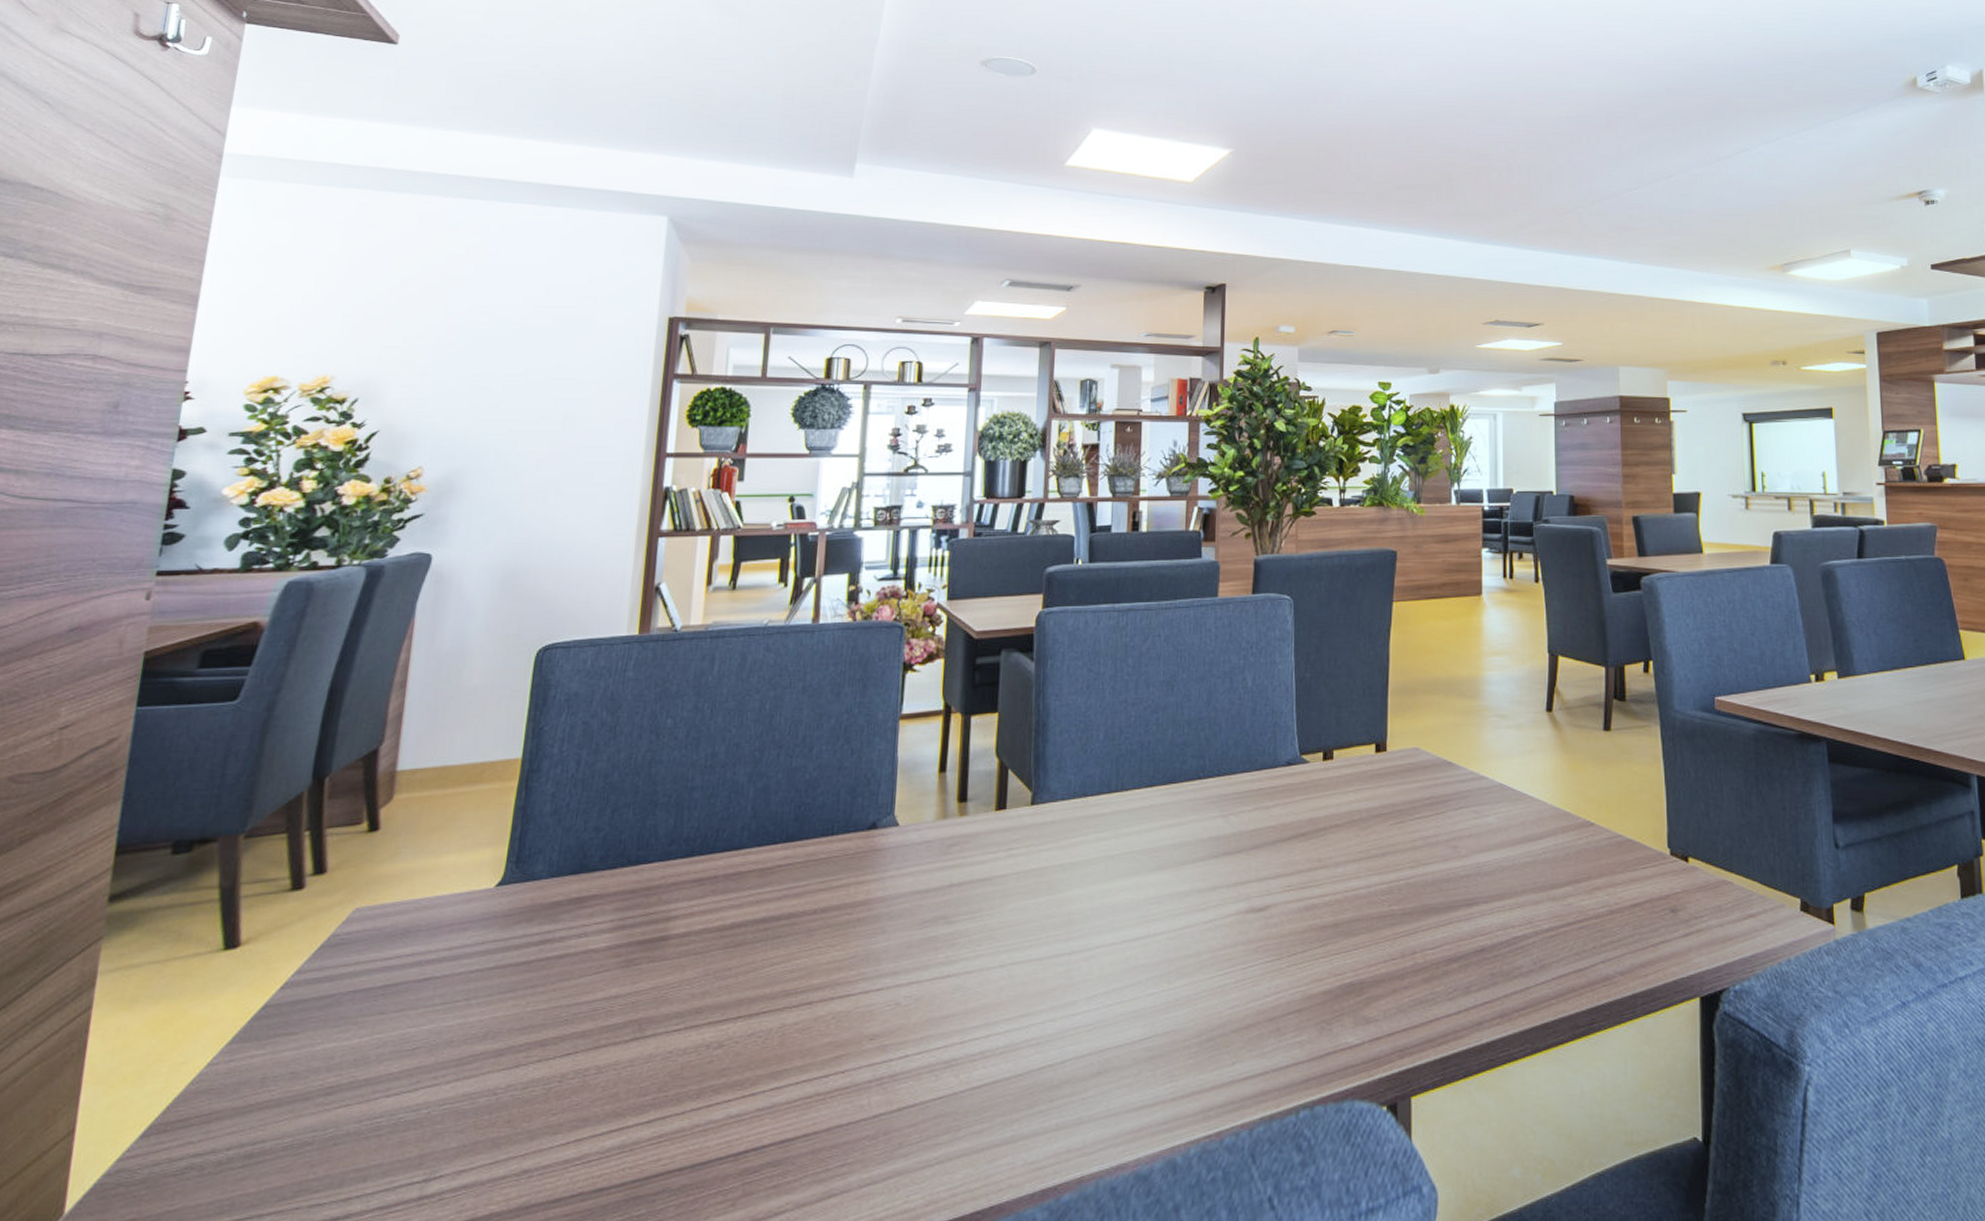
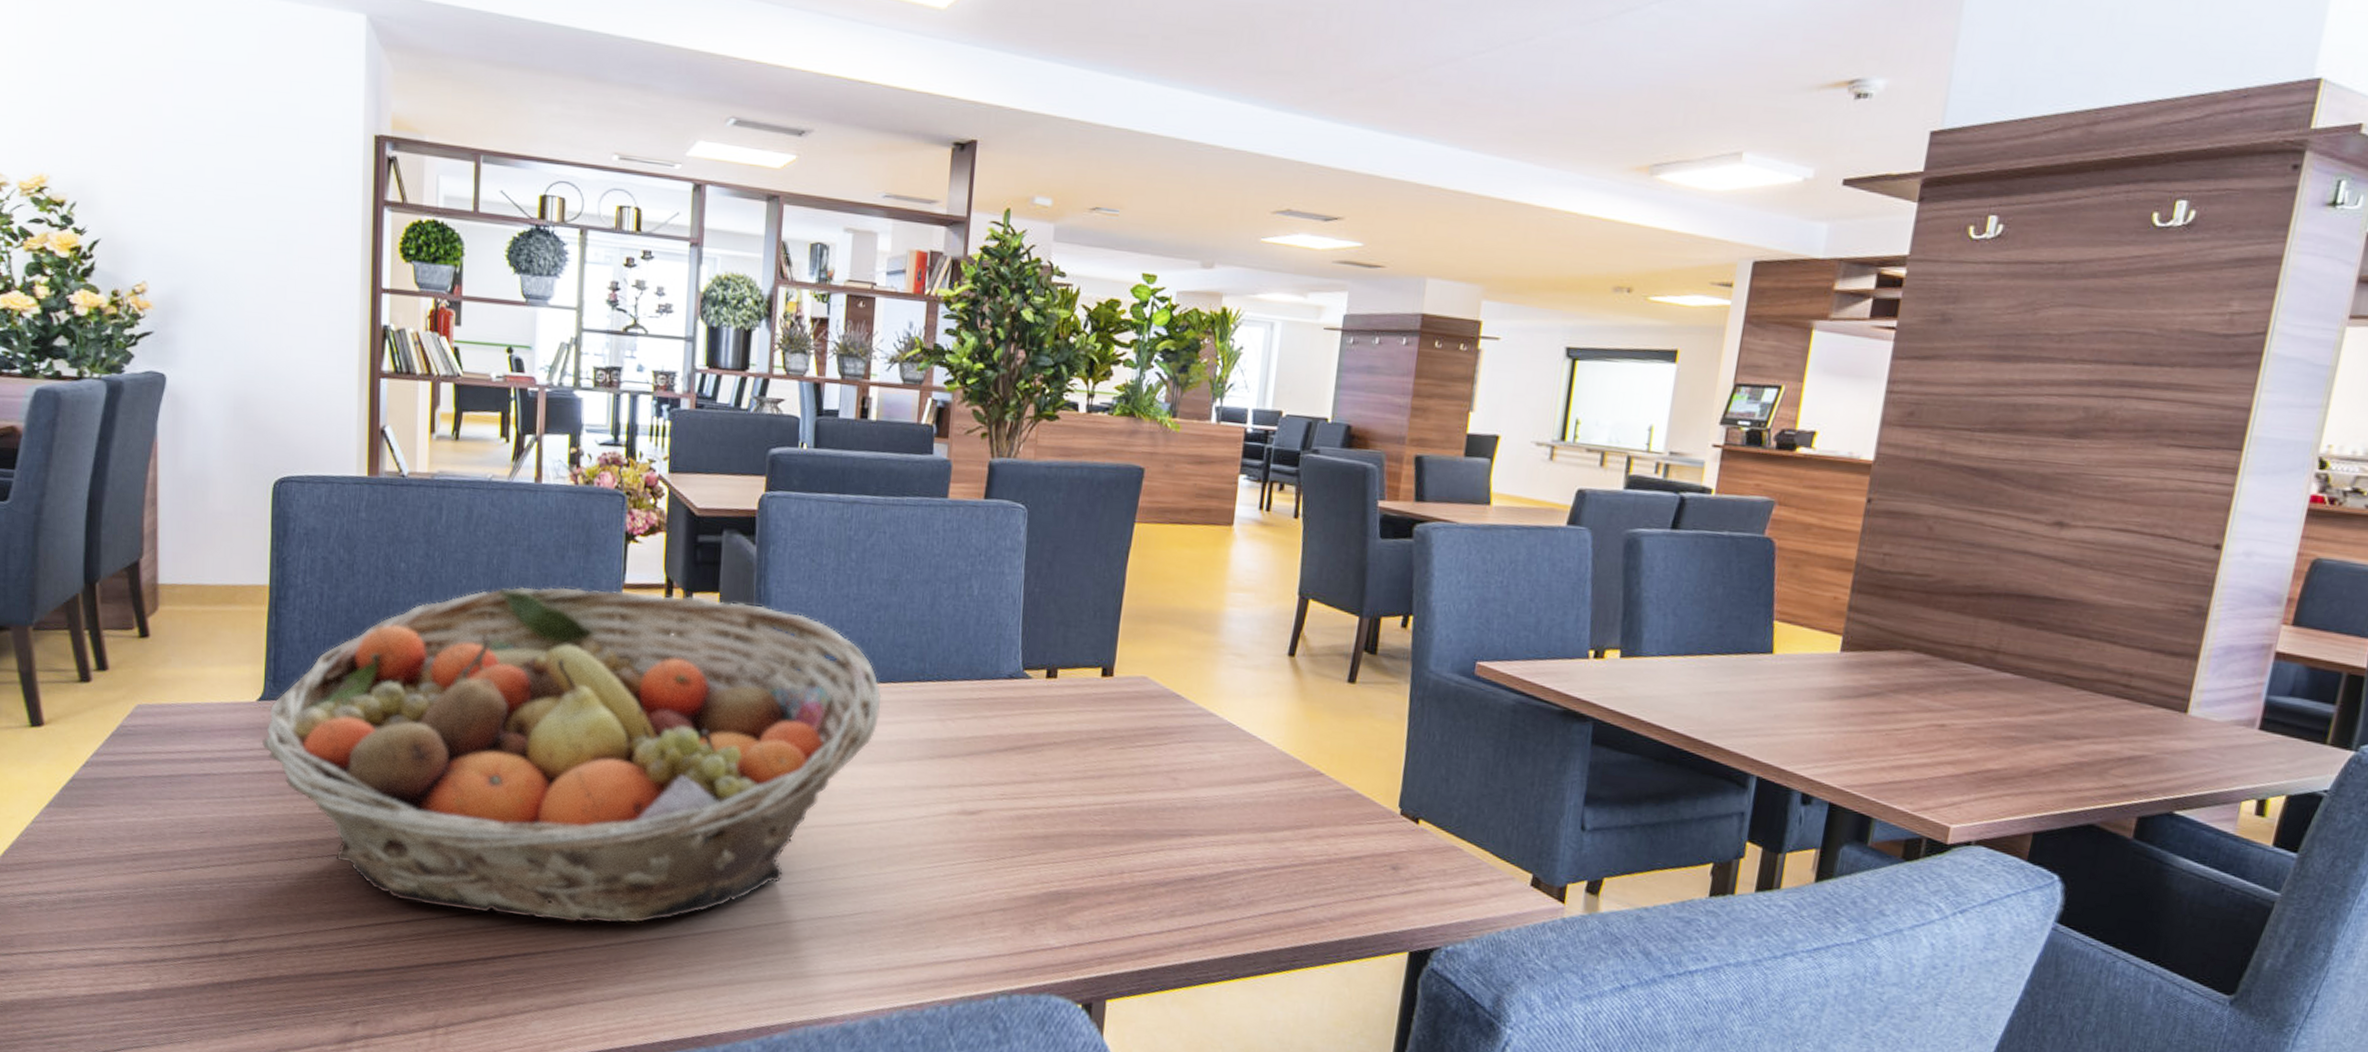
fruit basket: none [495,719,1163,1098] -> present [261,586,882,924]

